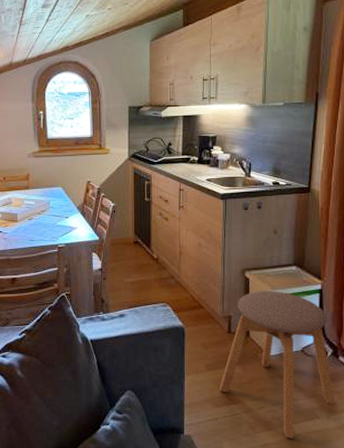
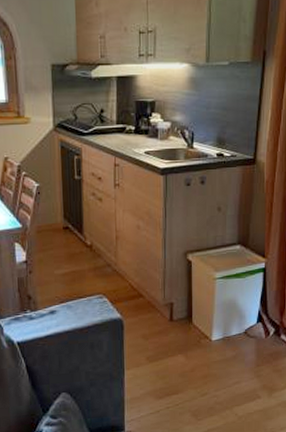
stool: present [220,291,335,438] -> none [161,272,276,421]

